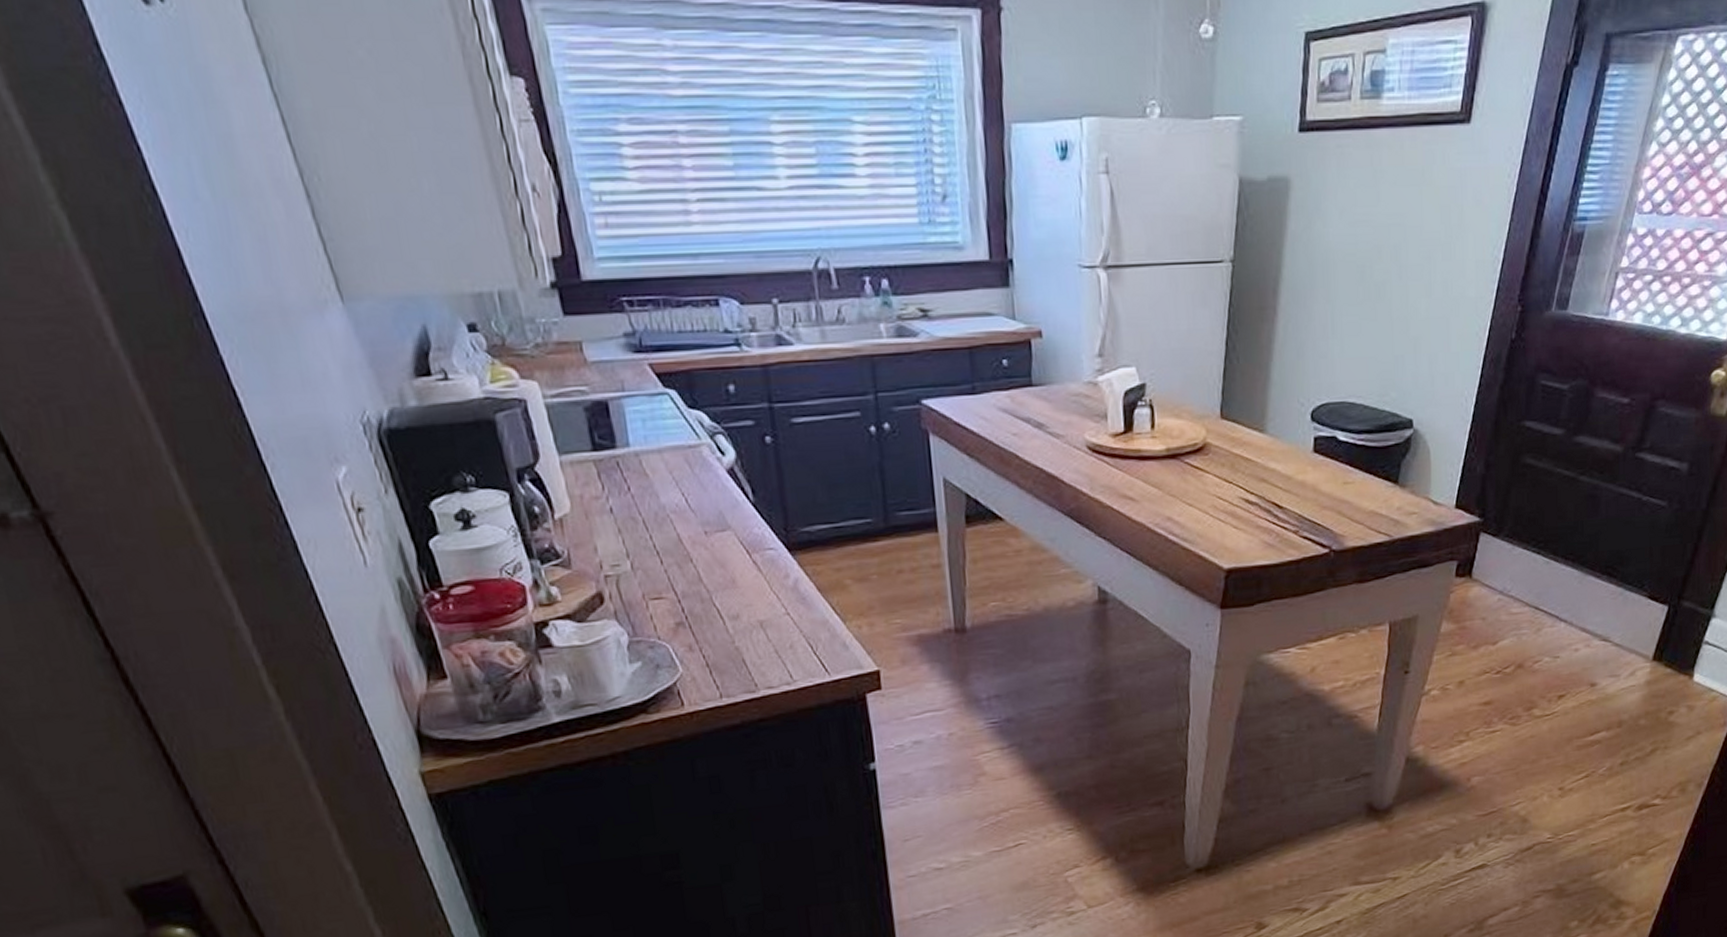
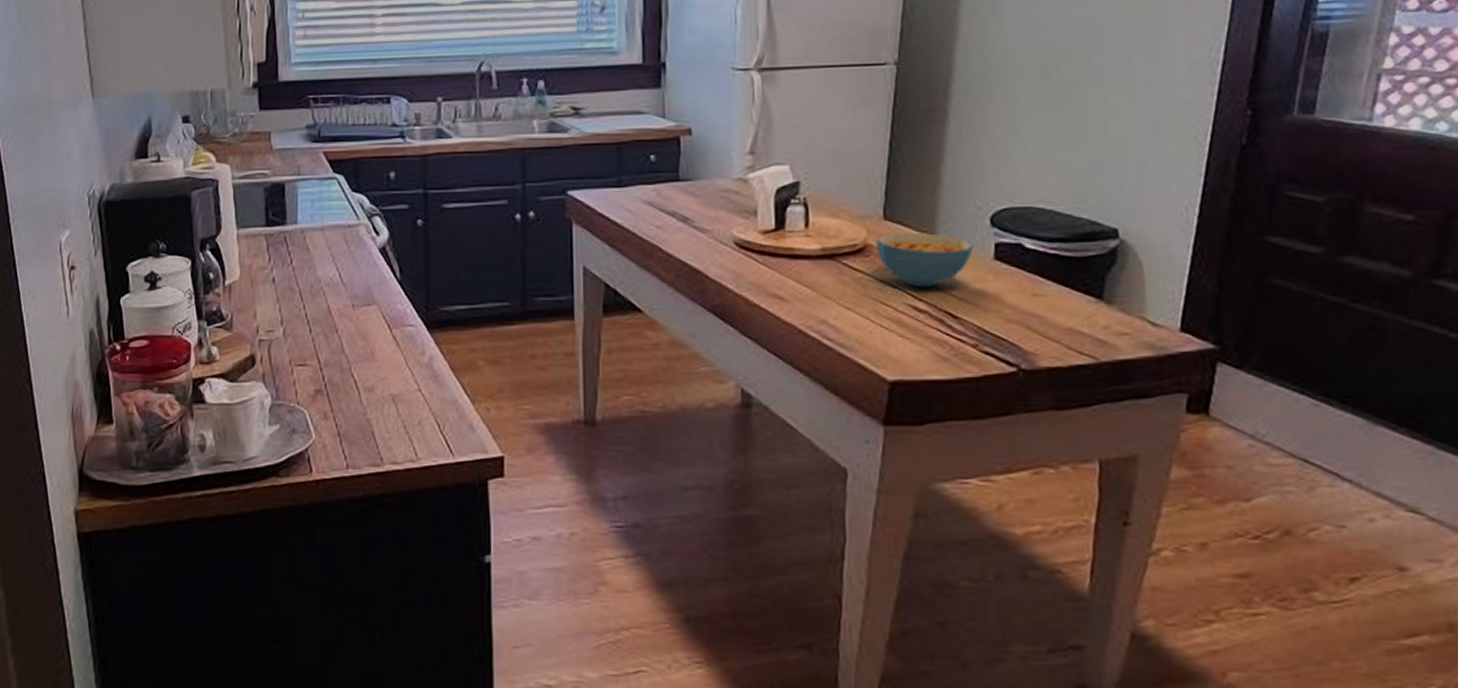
cereal bowl: none [1213,429,1297,482] -> present [875,232,974,288]

